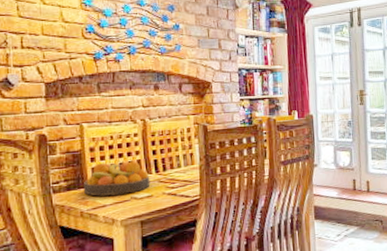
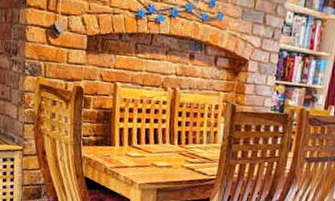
fruit bowl: present [83,161,151,196] -> none [109,125,172,160]

